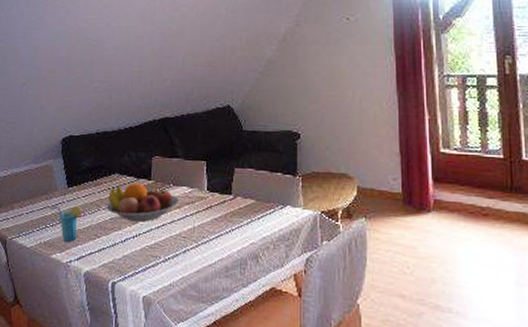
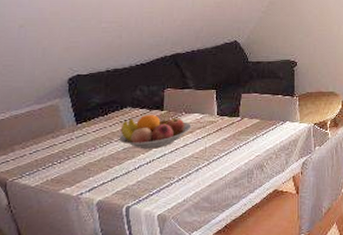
cup: present [49,205,82,242] -> none [56,140,93,176]

